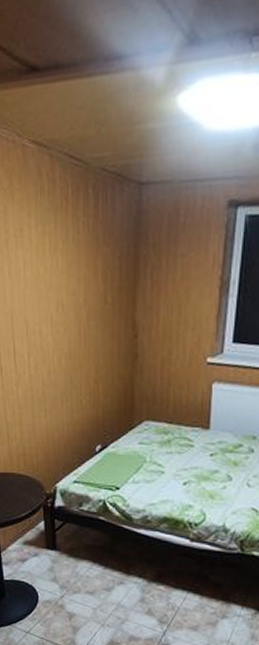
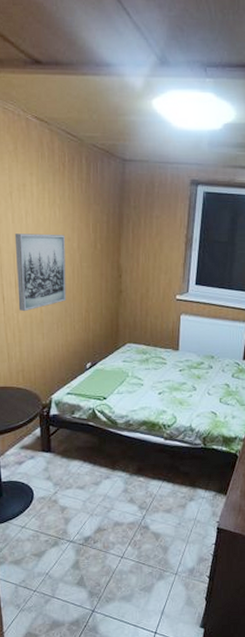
wall art: none [12,288,72,385] -> present [14,234,67,312]

